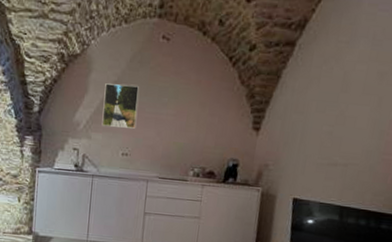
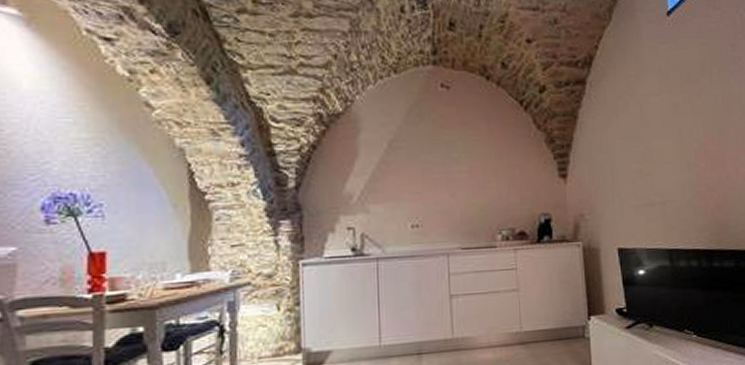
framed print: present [102,83,139,129] -> none [379,142,425,196]

